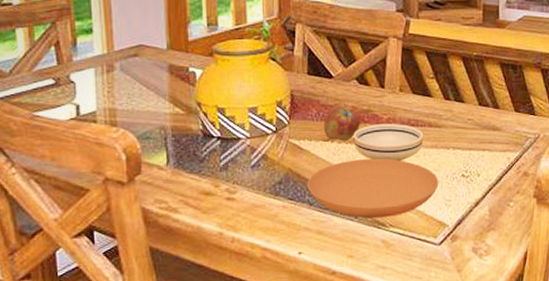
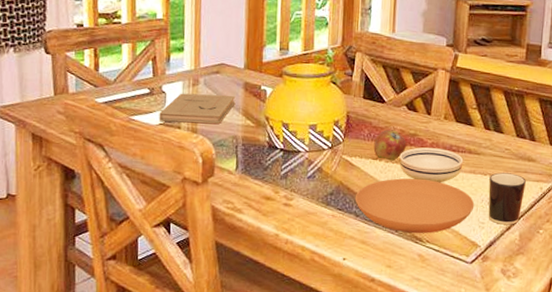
book: none [69,80,160,115] -> present [159,93,236,124]
mug: none [453,145,492,200] -> present [488,172,526,225]

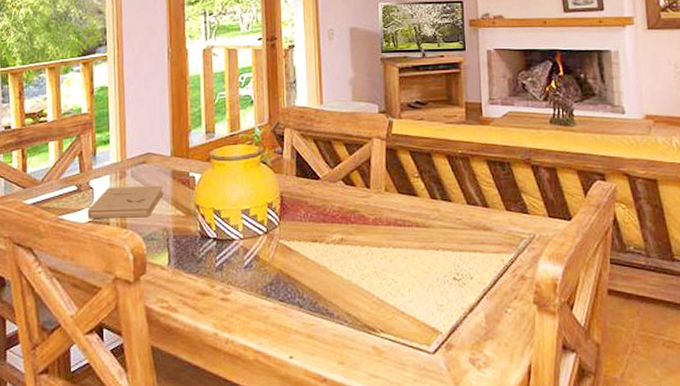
saucer: present [355,178,475,233] -> none [298,259,430,322]
fruit: present [373,129,406,161] -> none [312,208,347,242]
bowl: present [399,147,464,183] -> none [341,224,412,263]
mug: present [488,172,526,225] -> none [443,246,485,306]

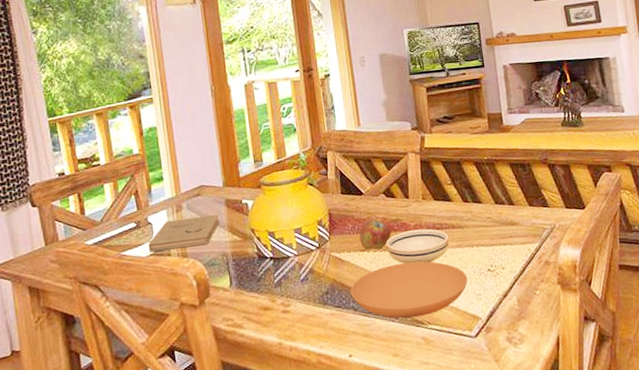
saucer: none [298,259,430,322] -> present [351,261,468,319]
fruit: none [312,208,347,242] -> present [359,219,391,250]
bowl: none [341,224,412,263] -> present [386,228,449,264]

